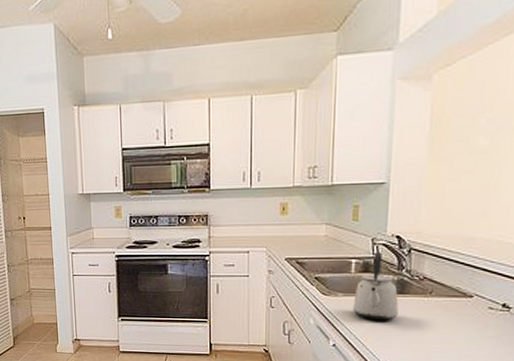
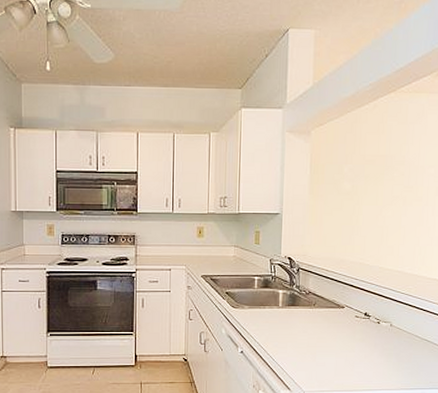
kettle: present [353,252,399,321] -> none [257,271,291,329]

